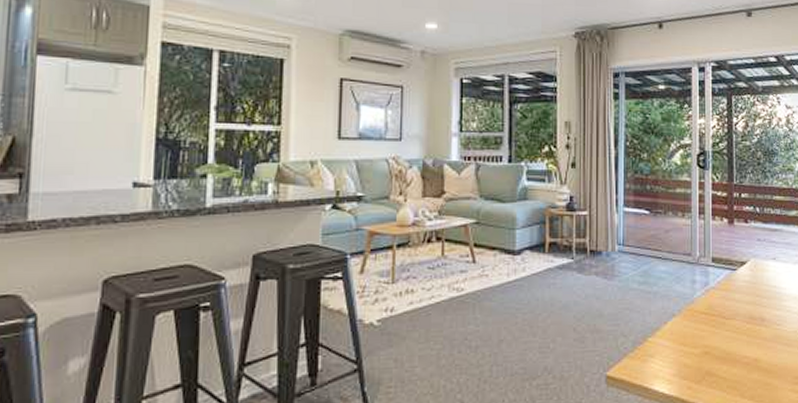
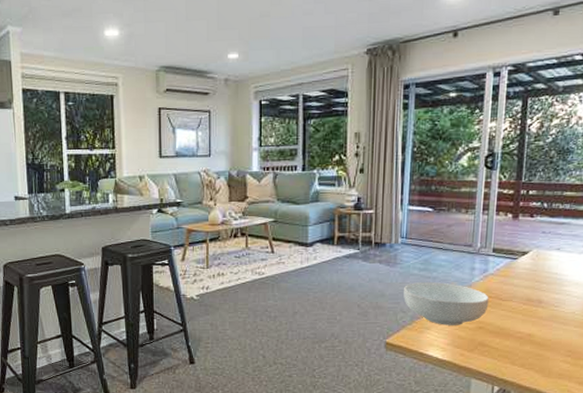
cereal bowl: none [624,298,713,351] -> present [404,282,489,325]

